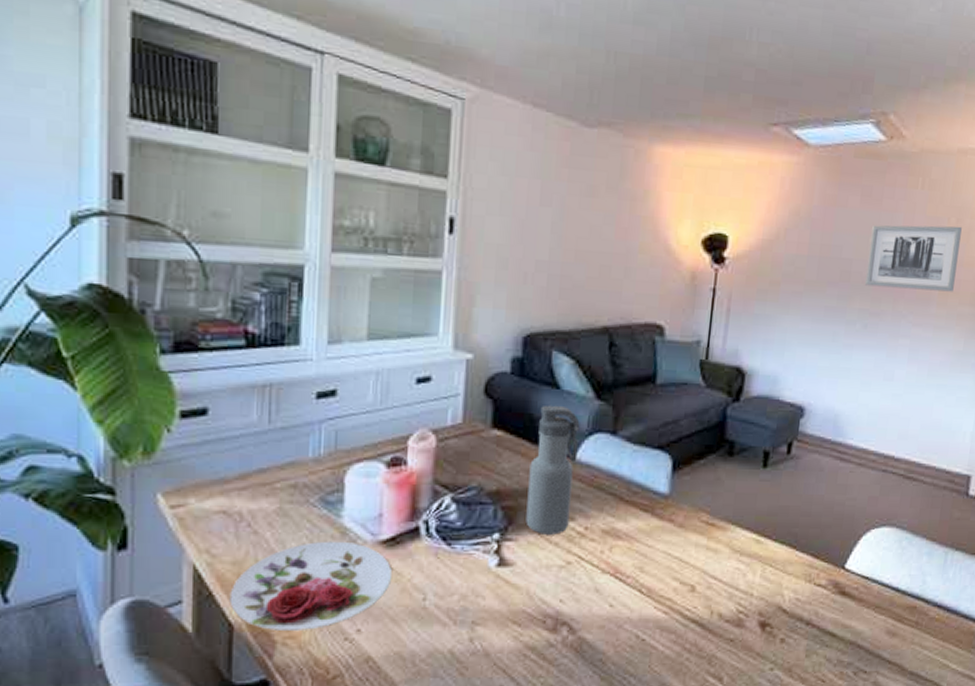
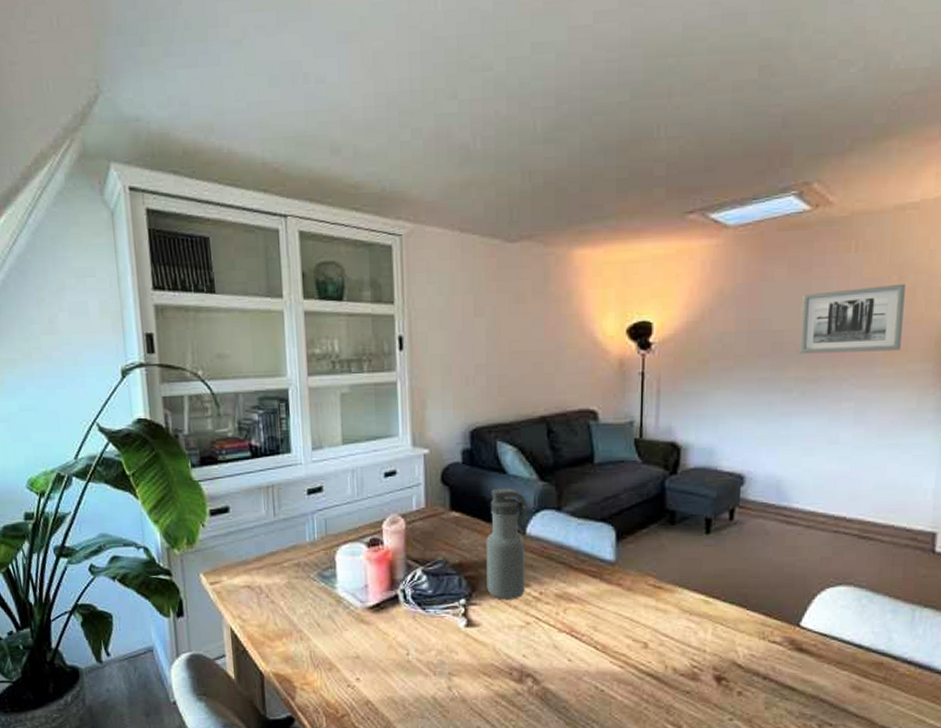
plate: present [229,541,393,630] -> none [258,607,380,678]

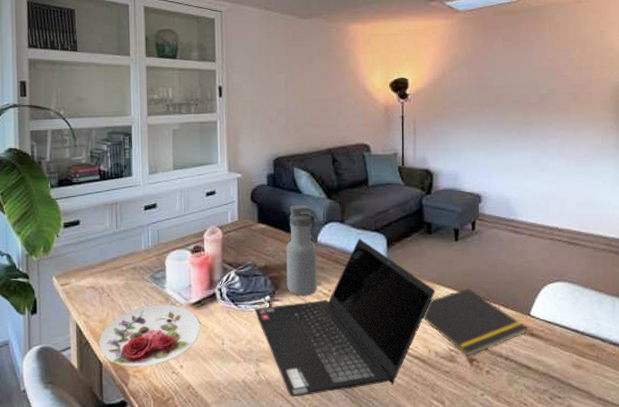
plate: none [258,607,380,678] -> present [99,304,201,367]
laptop computer: none [446,529,677,716] -> present [254,238,435,396]
notepad: none [659,592,796,675] -> present [423,288,528,357]
wall art: present [798,283,905,354] -> none [514,54,586,104]

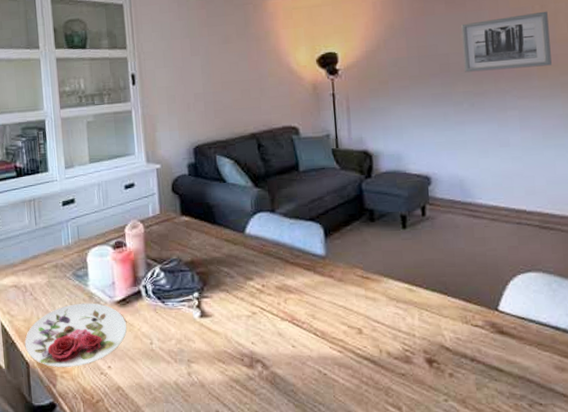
laptop computer: present [254,238,435,396] -> none [182,228,384,400]
water bottle: present [286,205,318,296] -> none [212,194,249,292]
notepad: present [423,288,528,357] -> none [370,281,496,358]
wall art: none [514,54,586,104] -> present [460,11,552,72]

